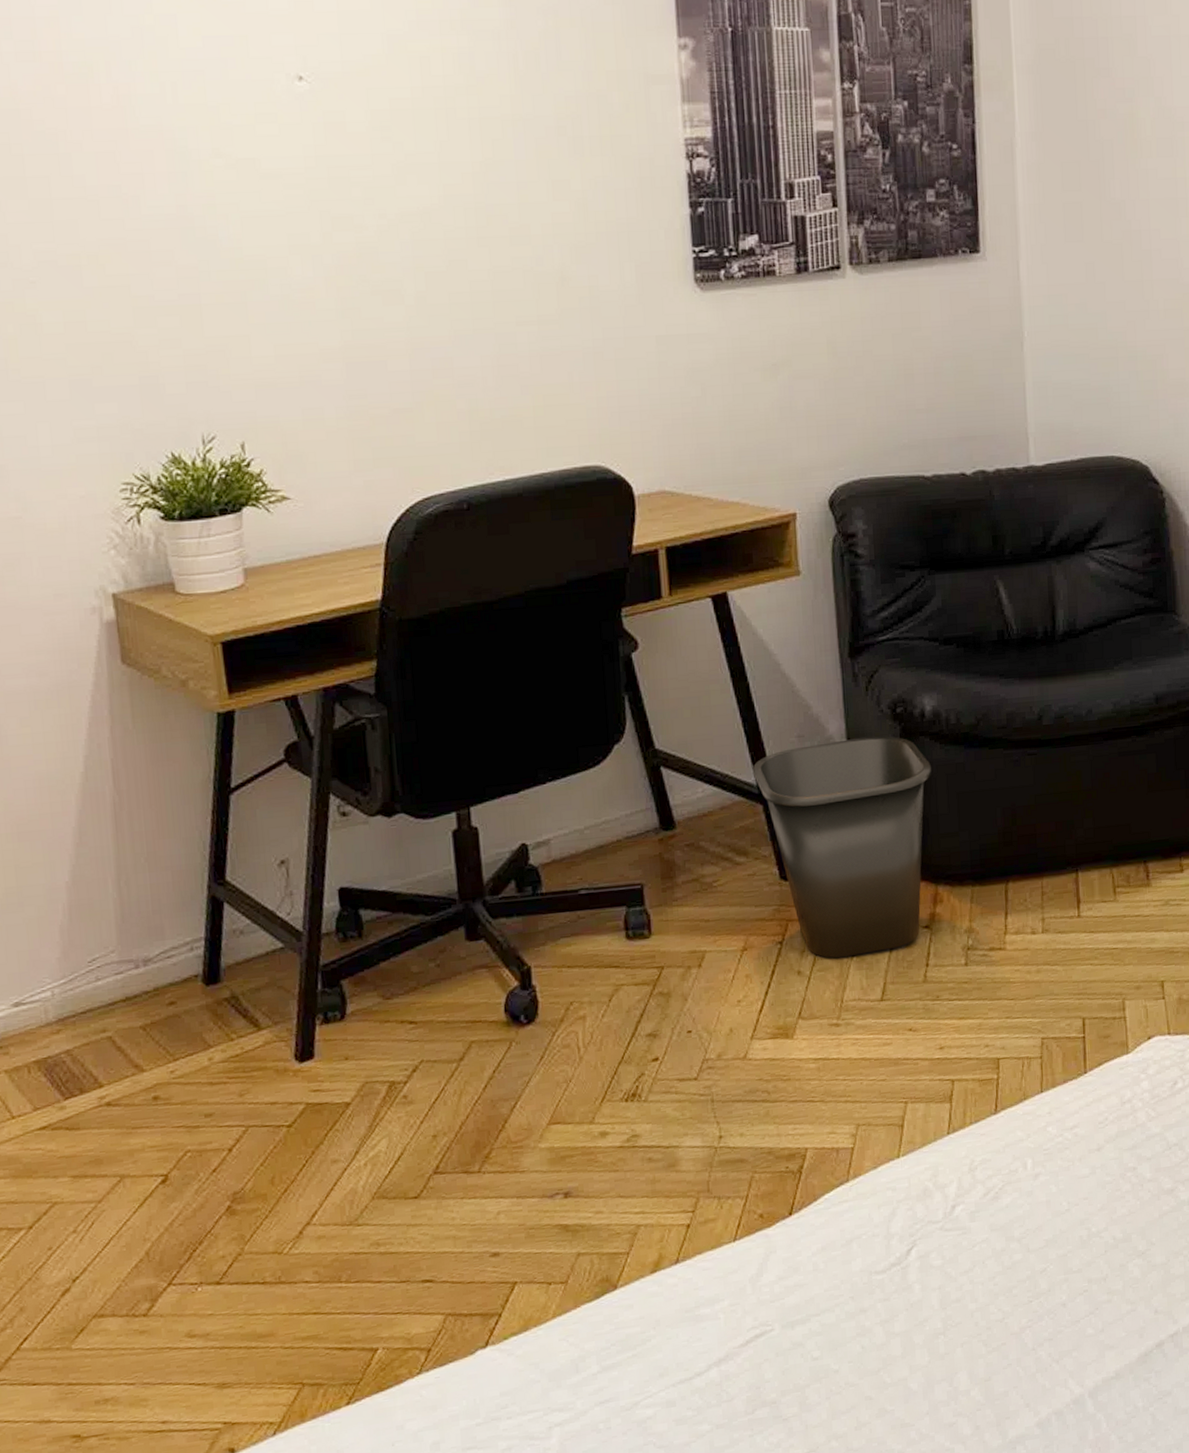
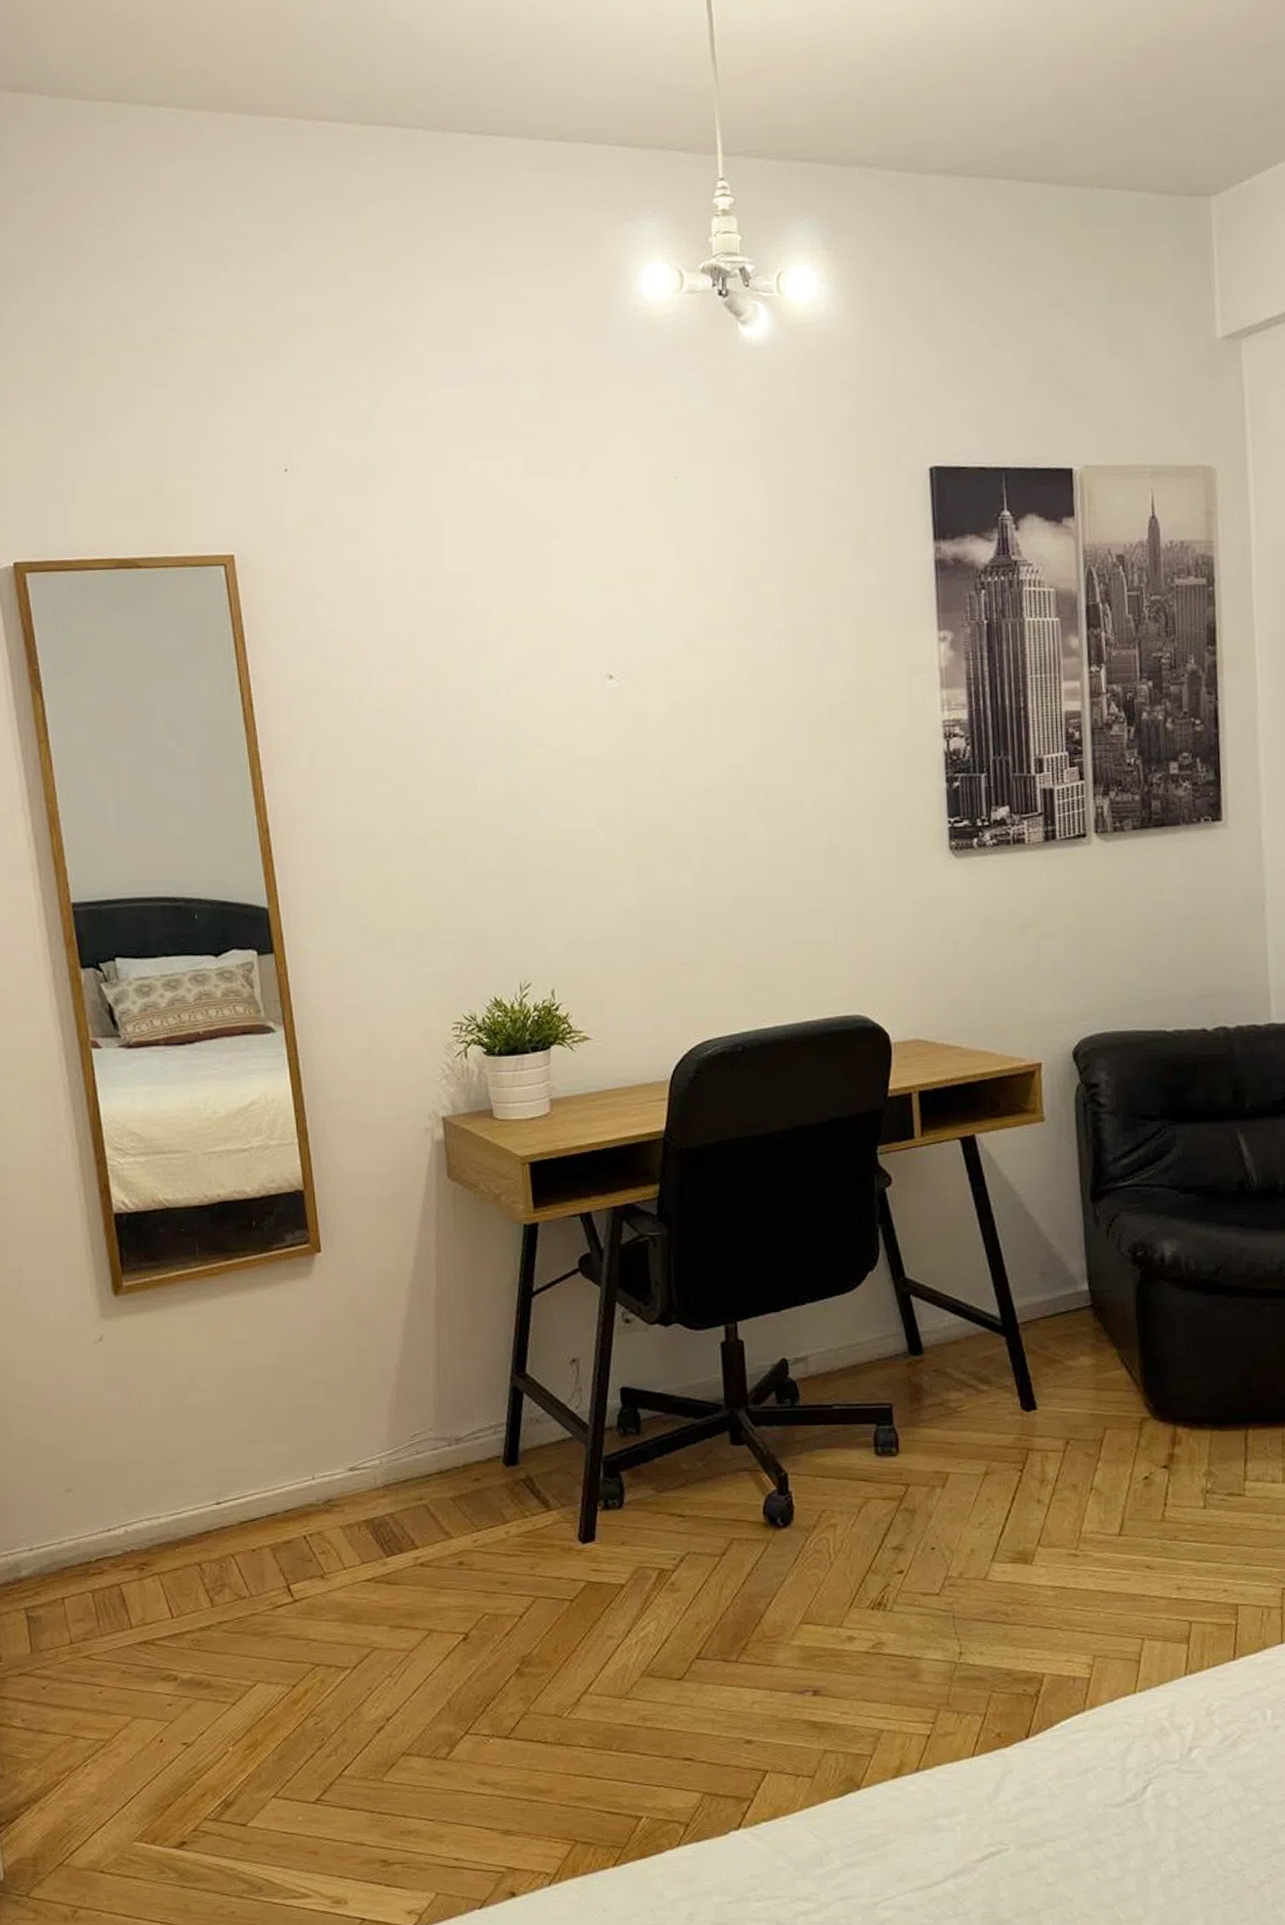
waste bin: present [753,736,931,958] -> none [997,1277,1171,1490]

